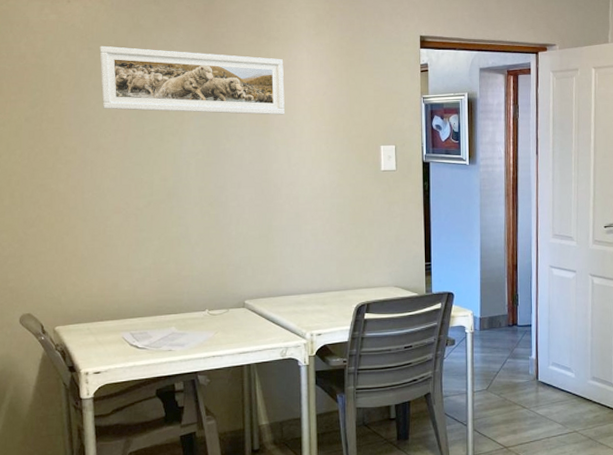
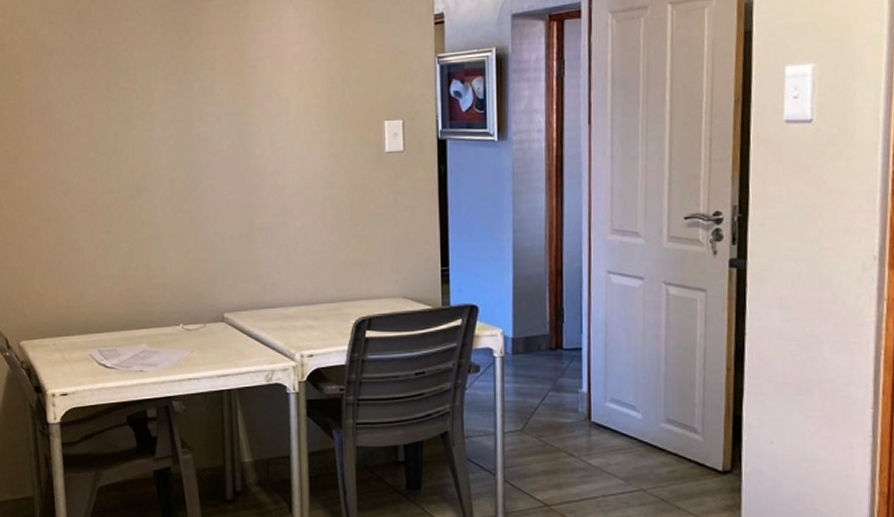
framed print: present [99,45,285,115] -> none [61,18,268,92]

